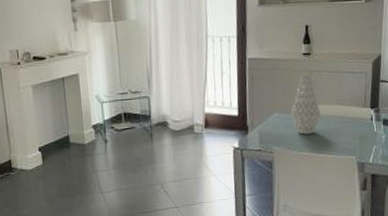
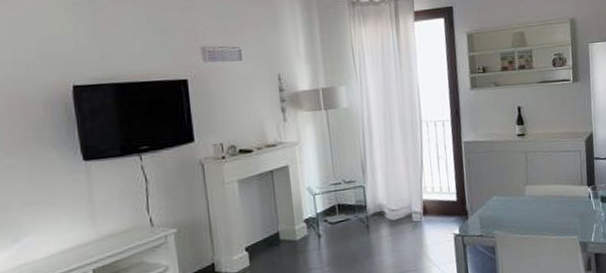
vase: present [290,75,321,135] -> none [509,156,540,217]

